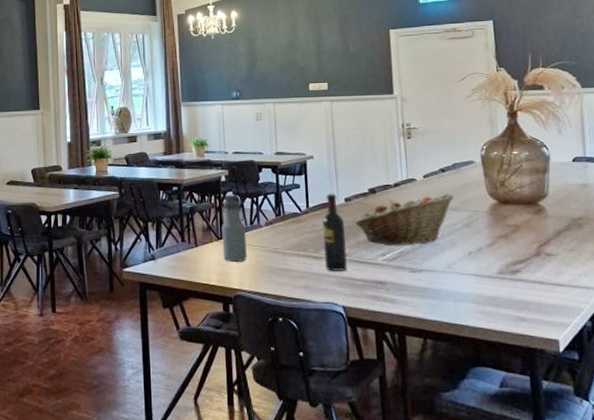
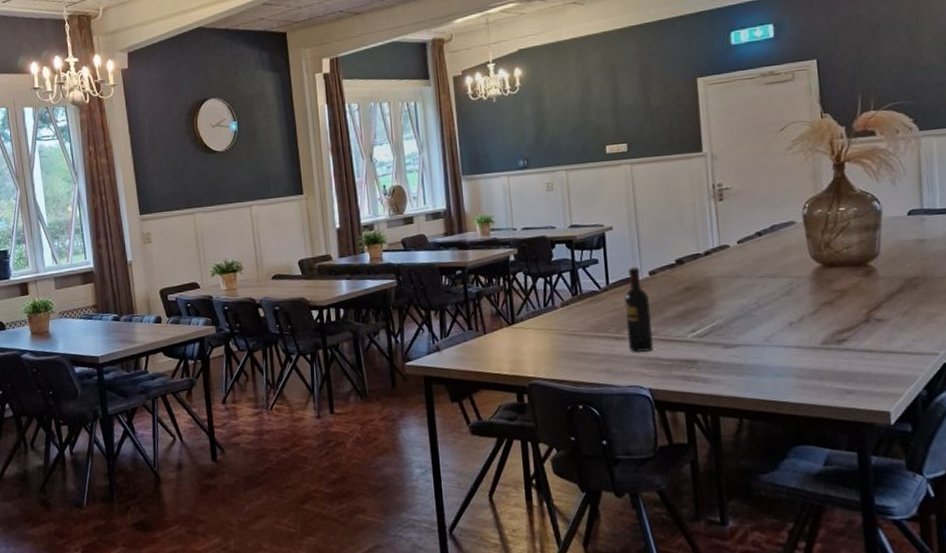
water bottle: present [221,194,247,262] -> none [512,274,542,348]
fruit basket: present [354,194,454,245] -> none [660,259,772,320]

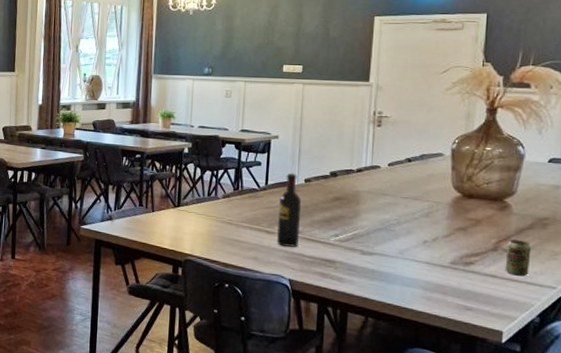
beverage can: none [879,306,907,347] -> present [505,239,532,276]

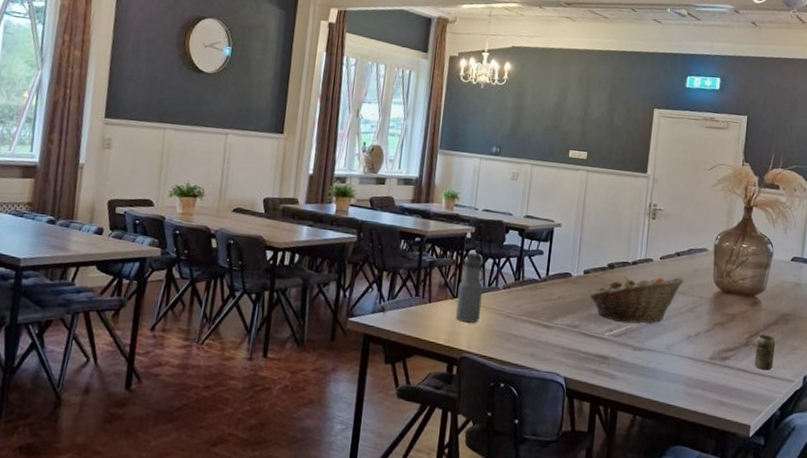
water bottle: none [177,166,204,229] -> present [455,252,485,323]
wine bottle: present [277,172,302,247] -> none [554,263,580,343]
fruit basket: none [311,183,417,229] -> present [589,276,684,323]

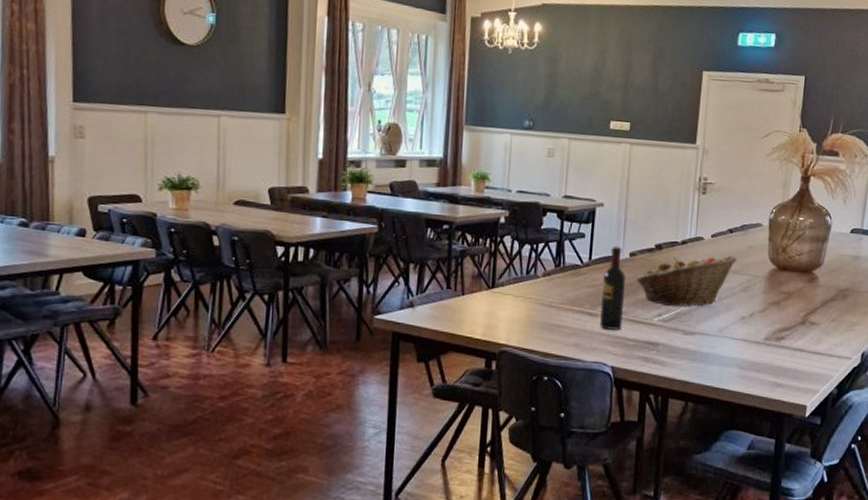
water bottle: present [455,252,485,323] -> none [491,238,522,315]
wine bottle: none [554,263,580,343] -> present [600,245,626,330]
beverage can: present [754,334,776,371] -> none [810,312,834,349]

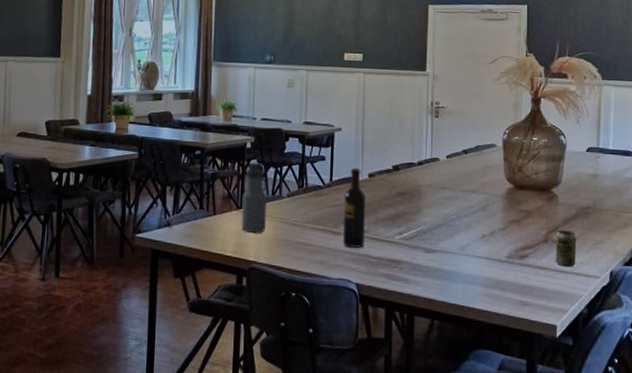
water bottle: none [491,238,522,315] -> present [241,162,267,233]
fruit basket: present [635,256,737,306] -> none [375,175,473,225]
beverage can: none [810,312,834,349] -> present [555,230,577,267]

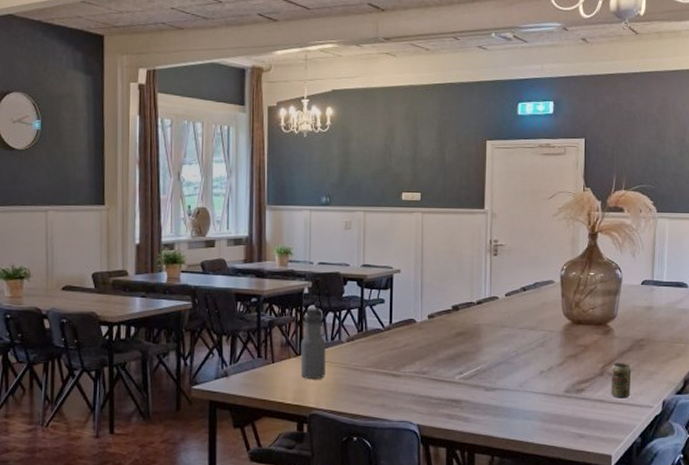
wine bottle: present [343,167,367,248] -> none [404,309,426,389]

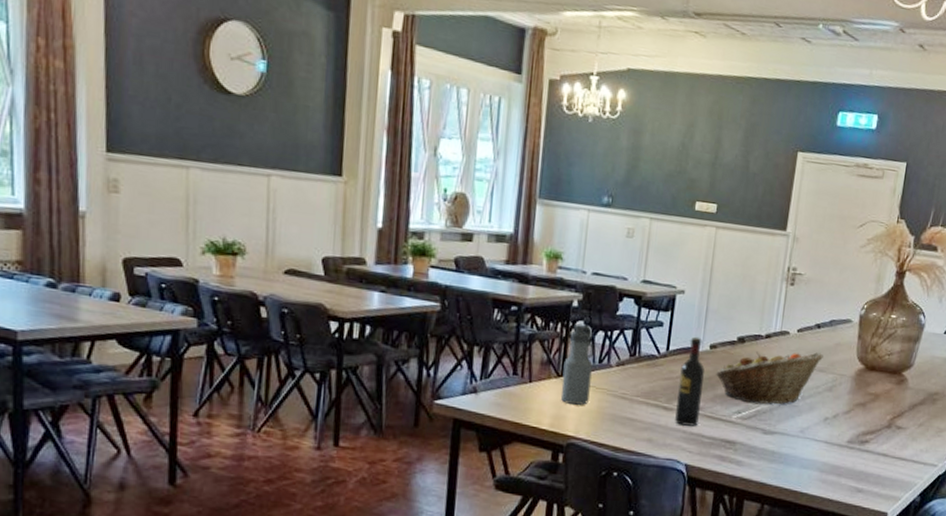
wine bottle: none [404,309,426,389] -> present [675,336,705,426]
fruit basket: none [435,313,532,363] -> present [715,351,823,404]
beverage can: present [611,363,632,398] -> none [895,416,921,455]

